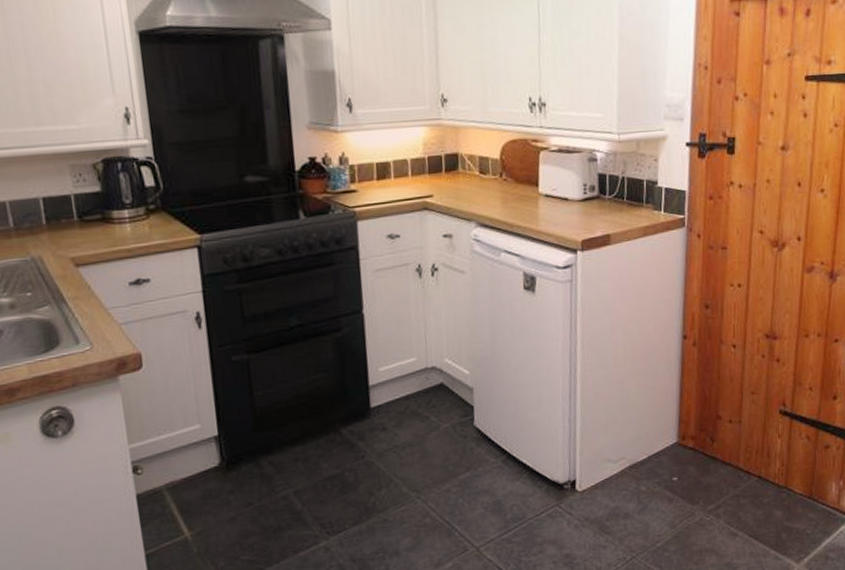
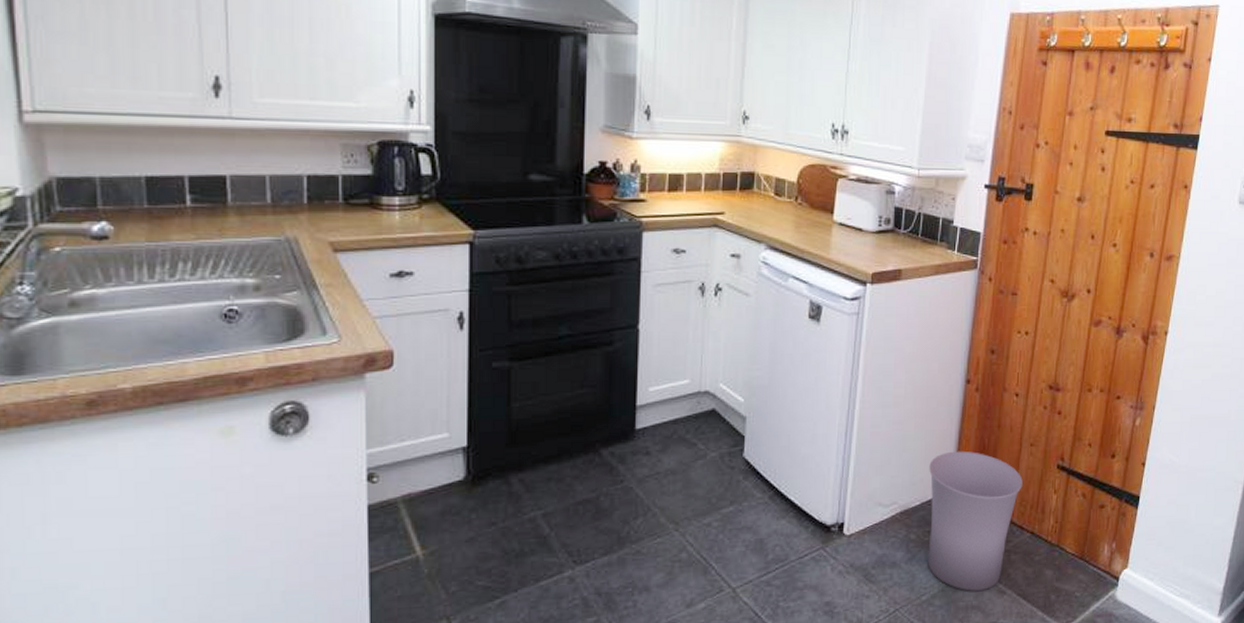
waste bin: none [653,404,746,536] -> present [927,451,1023,591]

